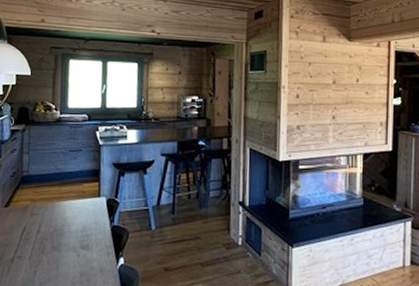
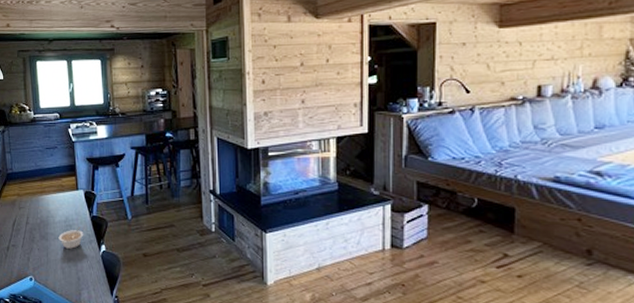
legume: none [72,237,102,262] -> present [58,226,84,249]

